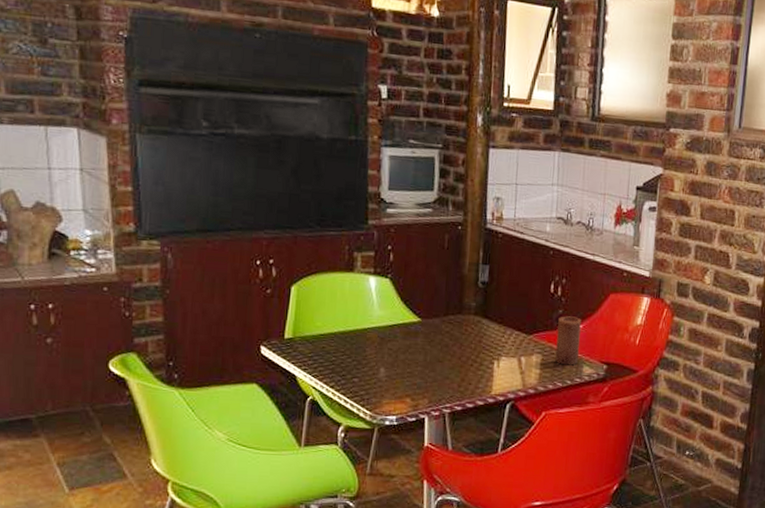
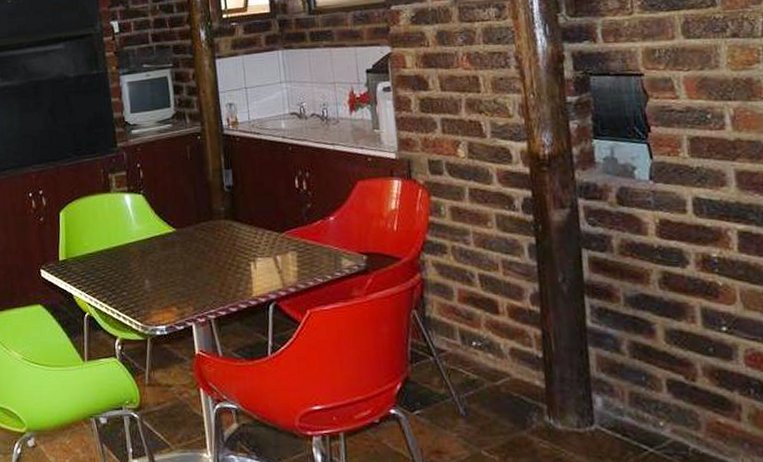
candle: present [555,316,581,365] -> none [308,209,335,260]

